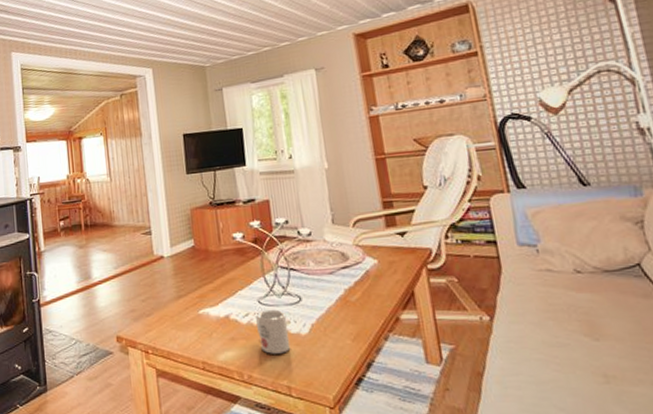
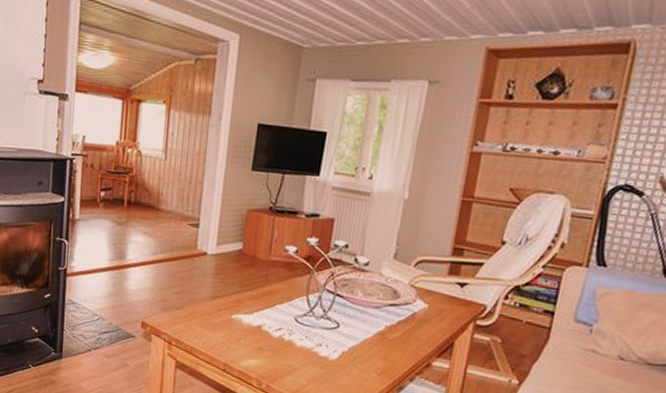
mug: present [256,309,291,354] -> none [286,328,320,373]

